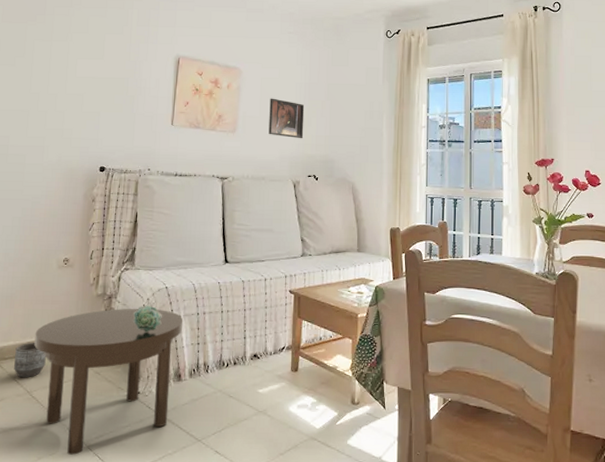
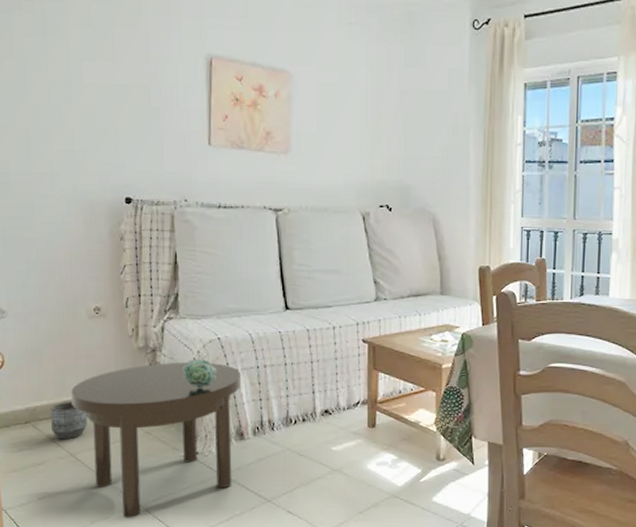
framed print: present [268,98,305,139] -> none [329,109,373,161]

